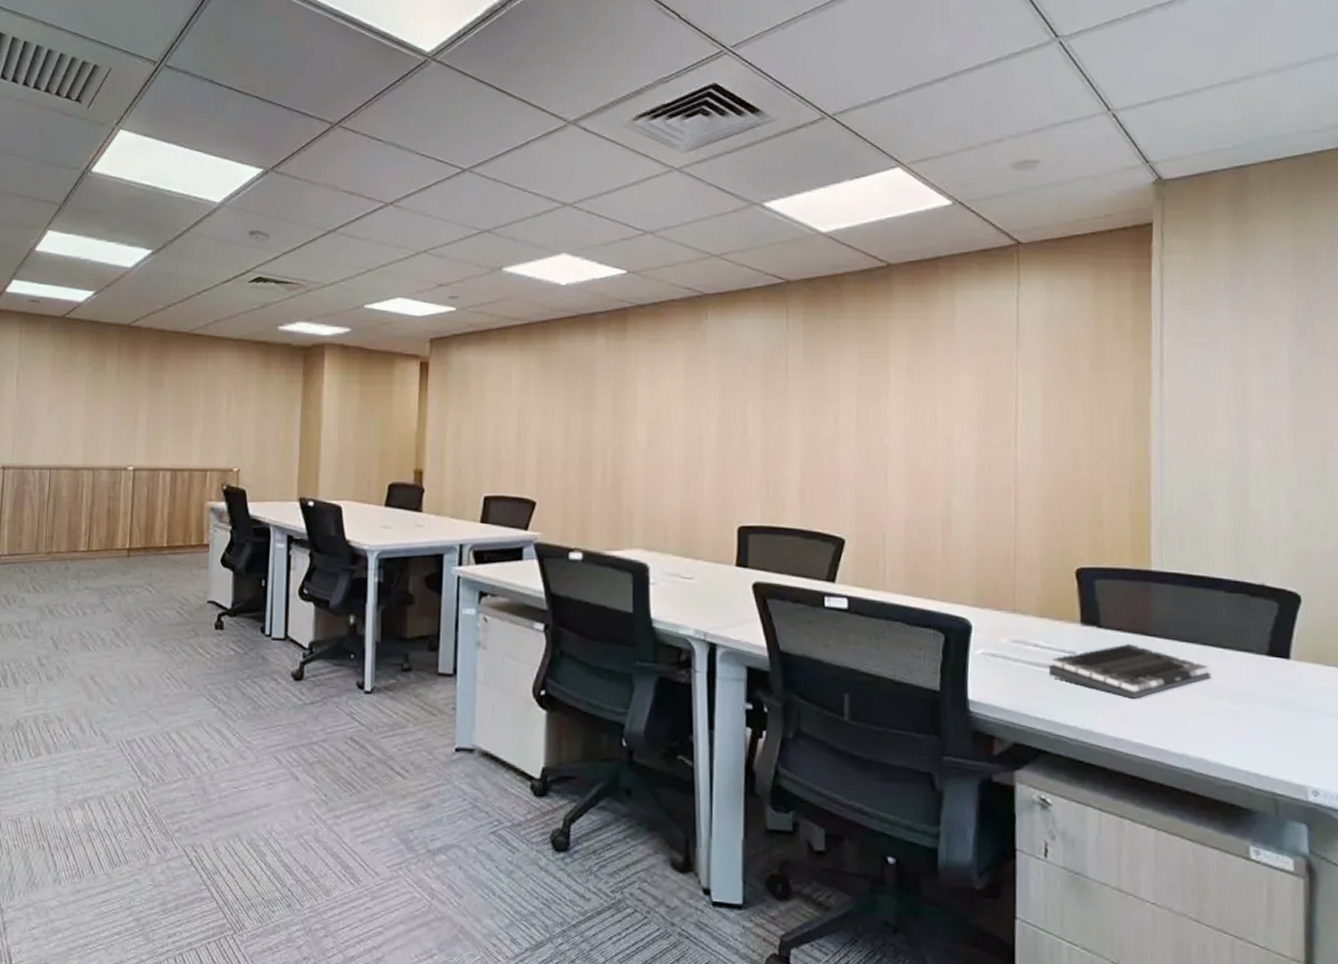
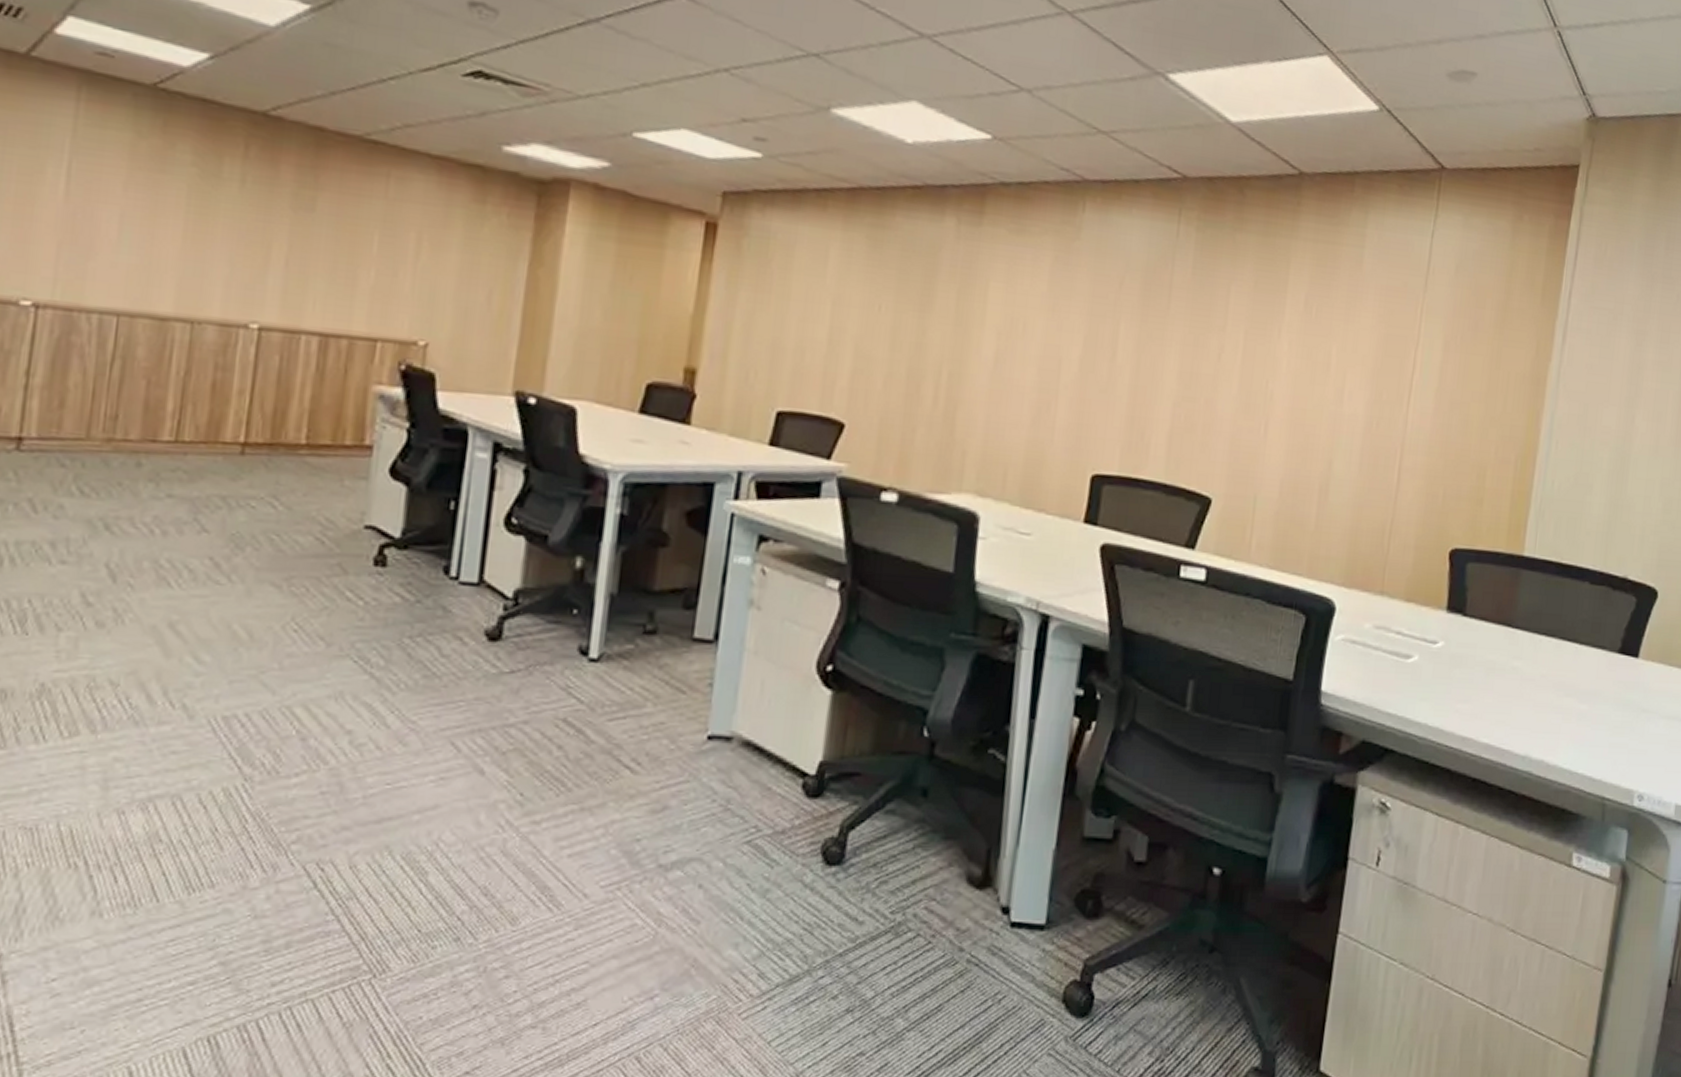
computer keyboard: present [1049,644,1211,700] -> none [1408,635,1565,696]

